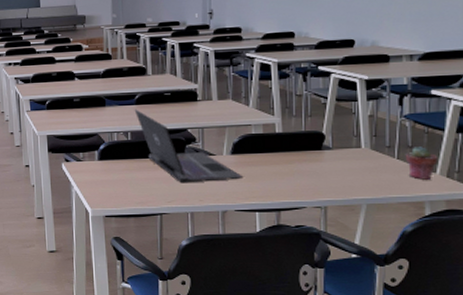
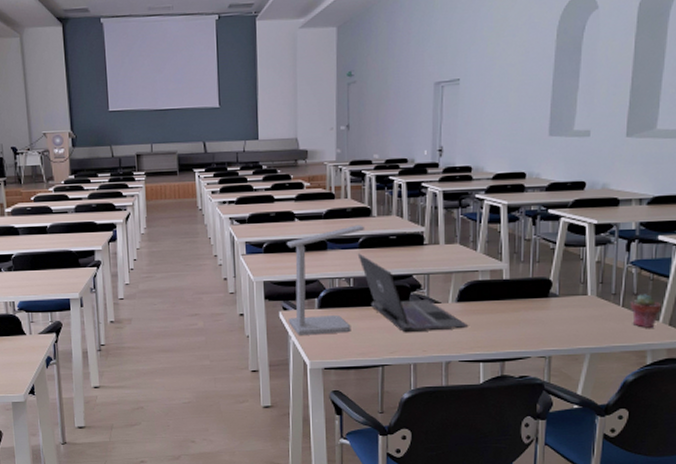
desk lamp: none [67,83,141,185] -> present [286,225,365,335]

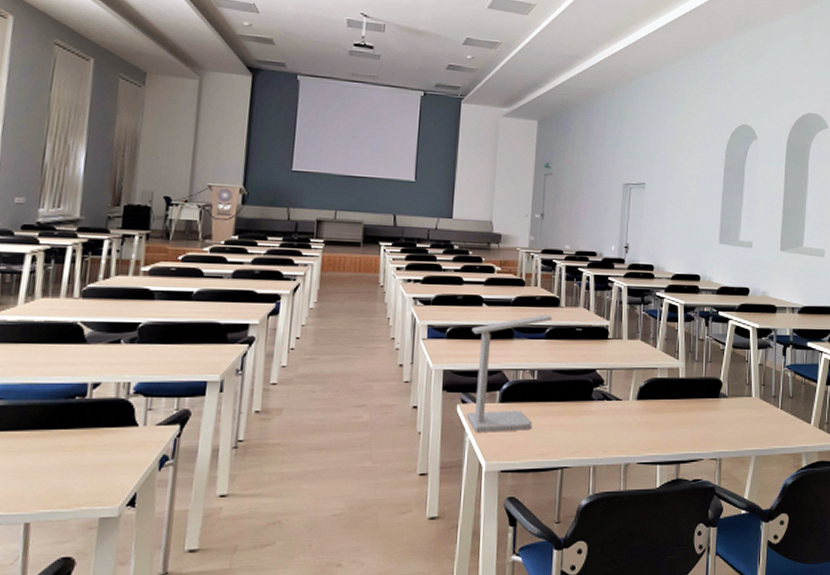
laptop: present [357,253,469,333] -> none [543,344,648,432]
potted succulent: present [630,294,662,328] -> none [787,397,813,431]

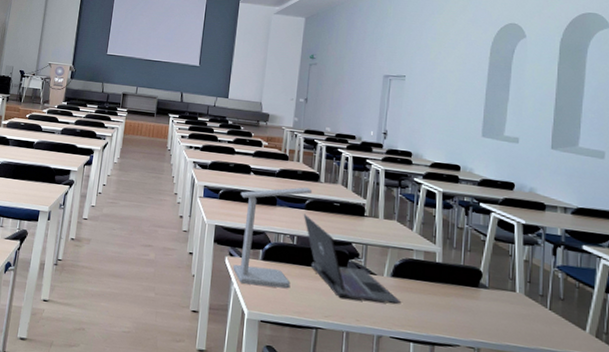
laptop: none [543,344,648,432] -> present [303,213,402,305]

